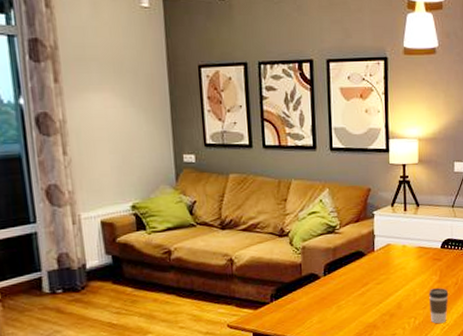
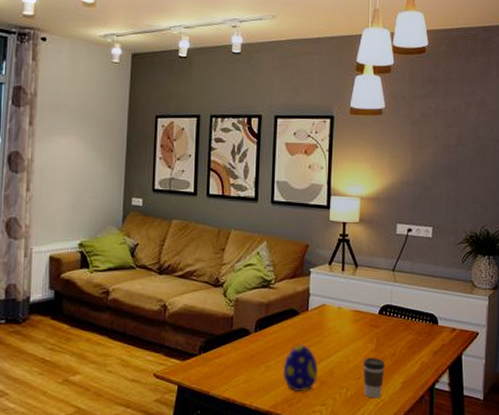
decorative egg: none [354,283,388,327] -> present [283,344,319,393]

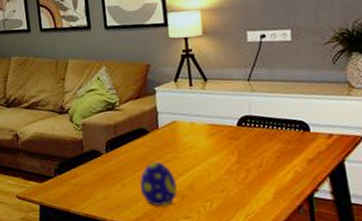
coffee cup: present [362,358,385,399] -> none [225,170,252,210]

